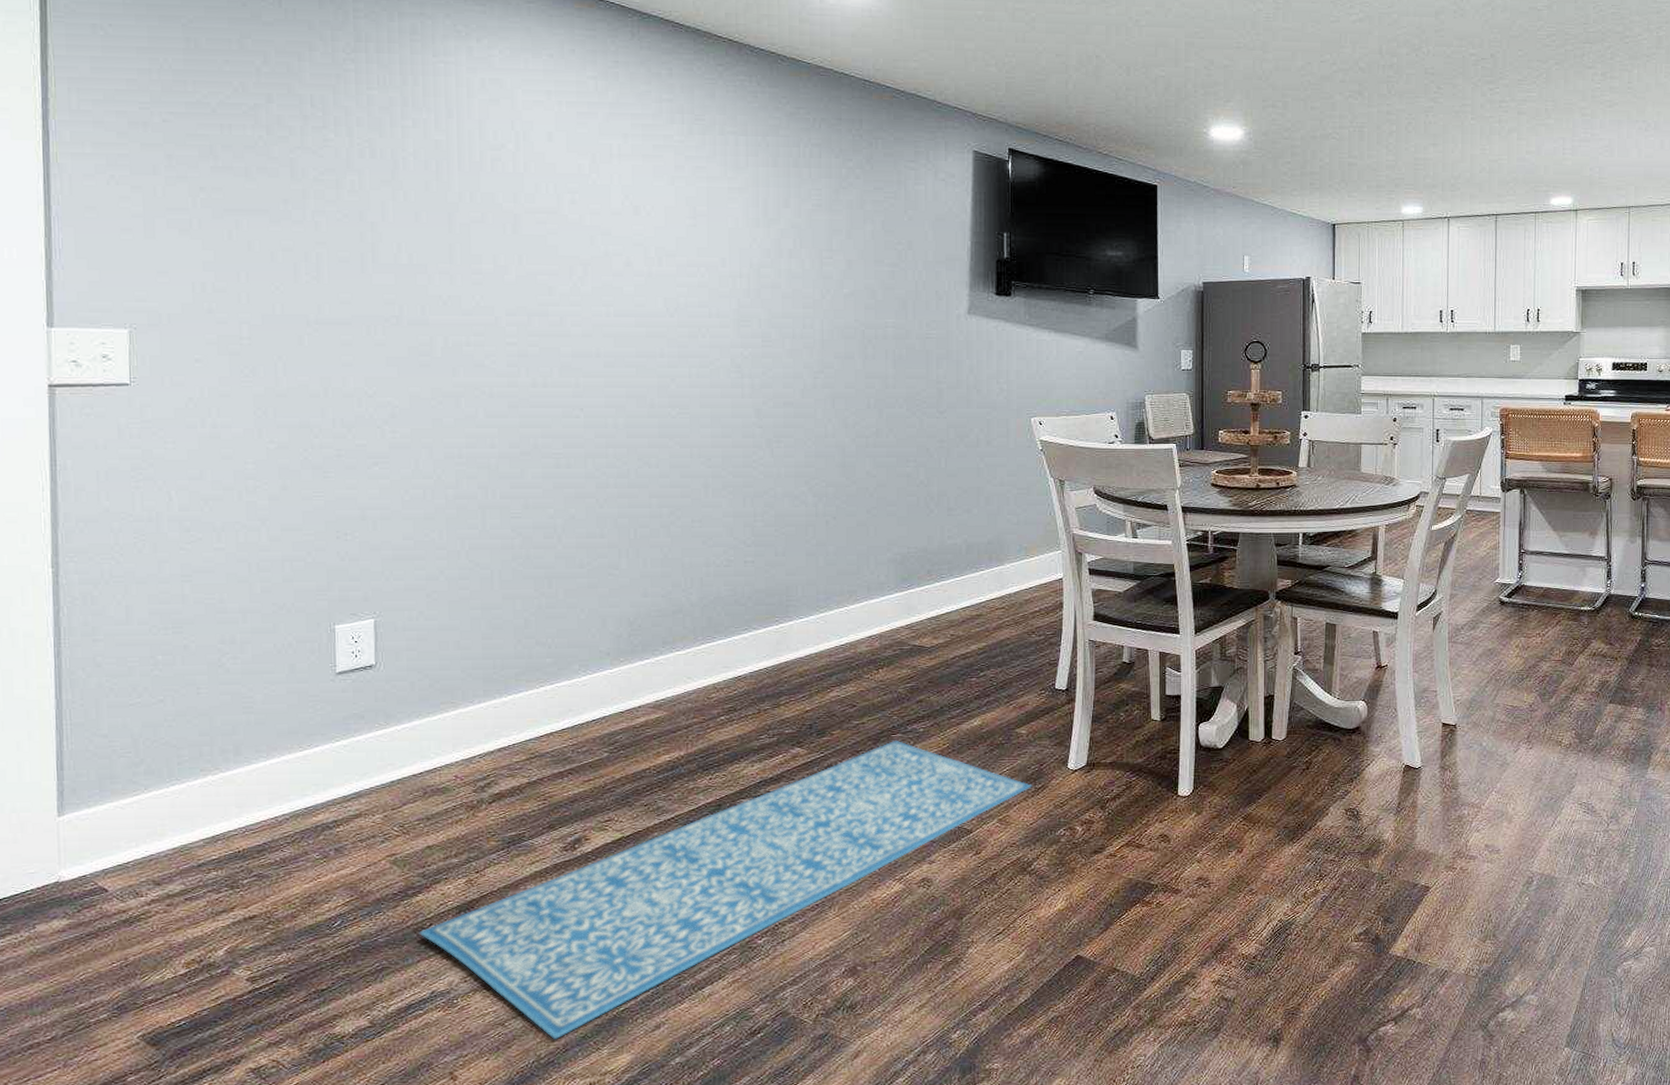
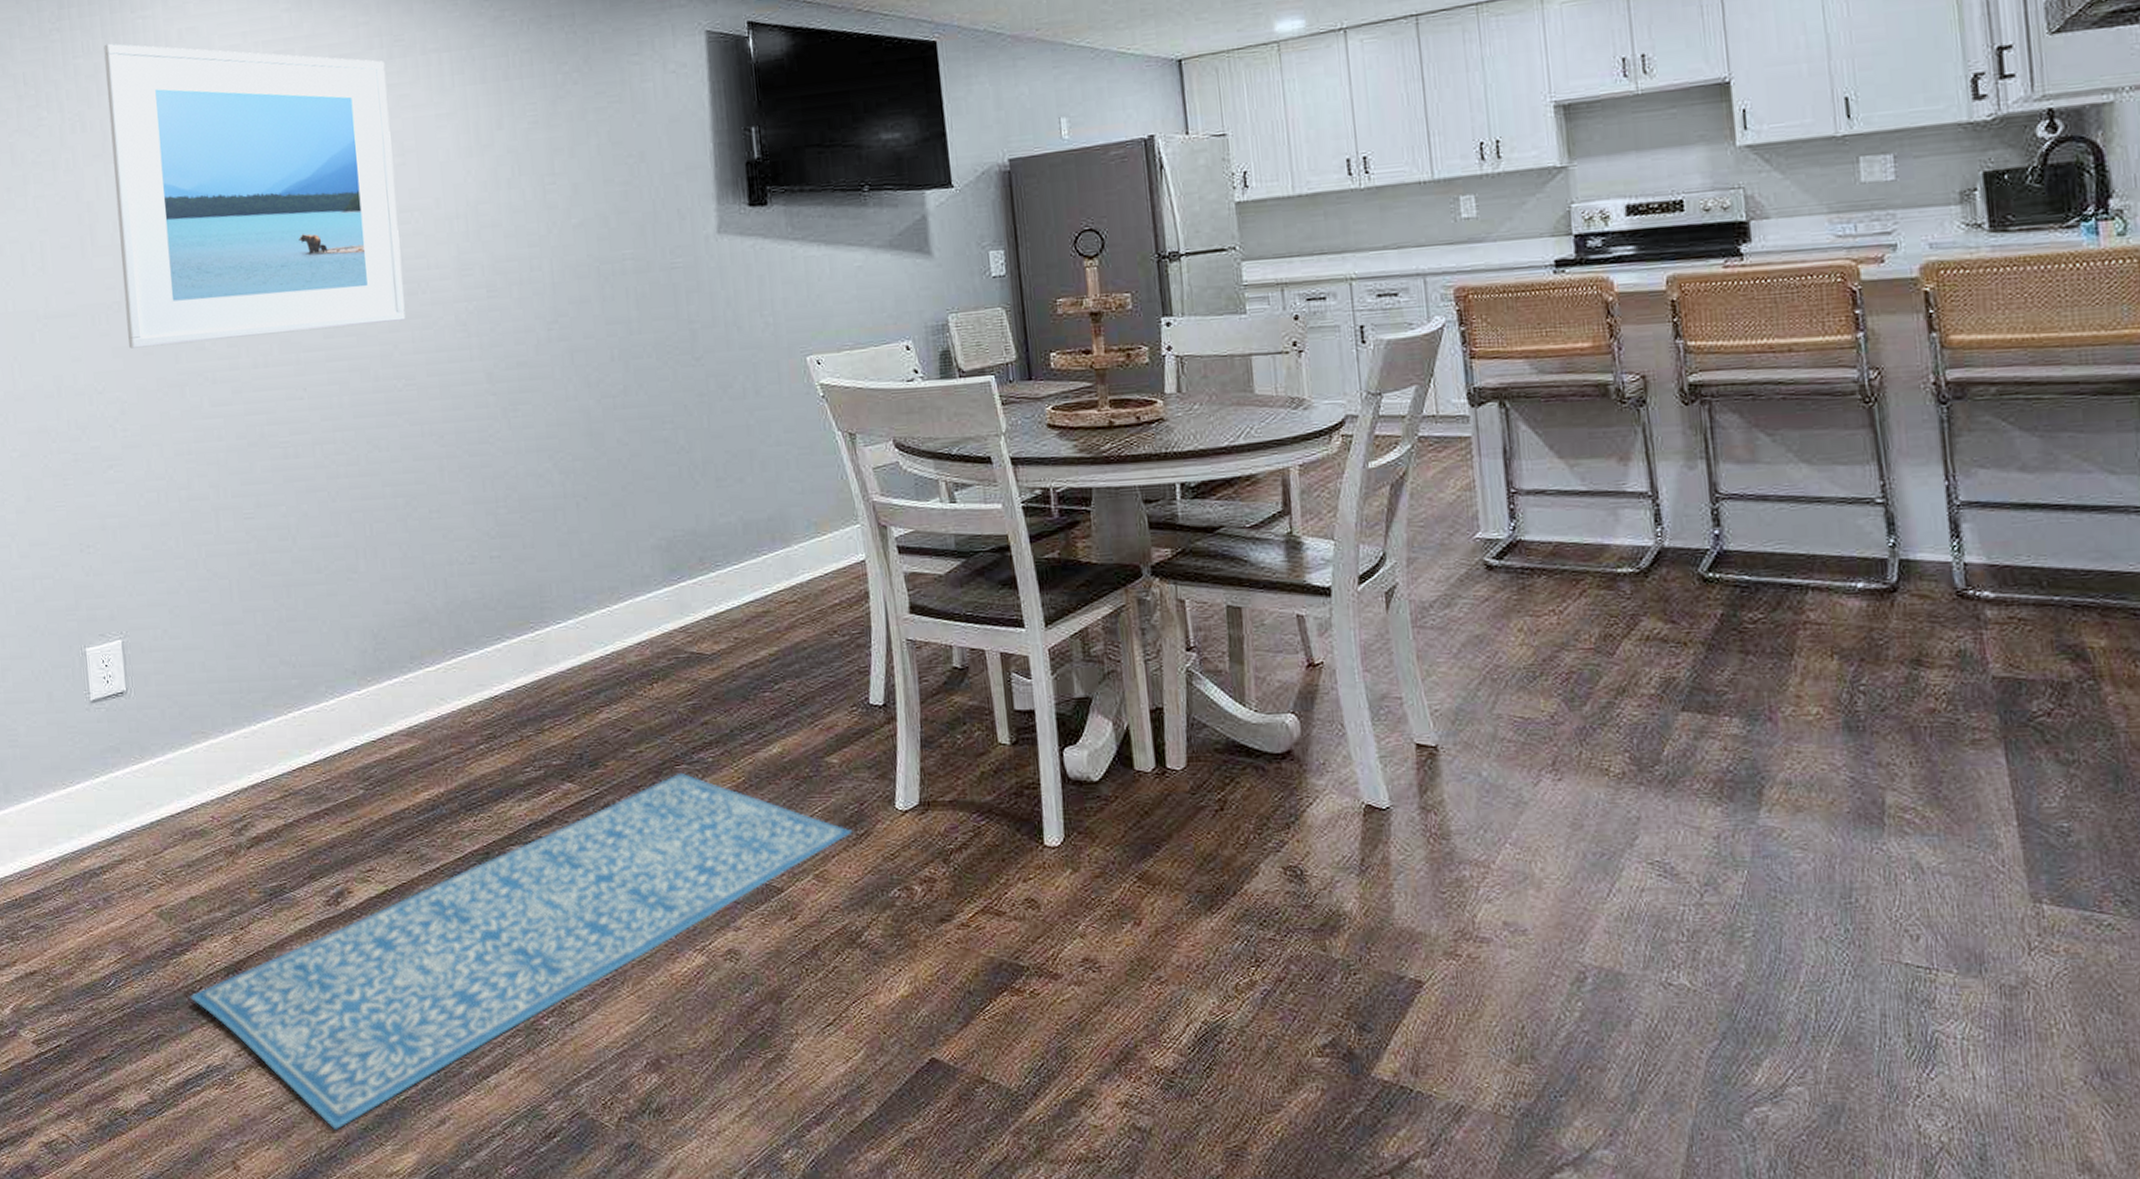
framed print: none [401,81,685,360] -> present [104,43,406,349]

